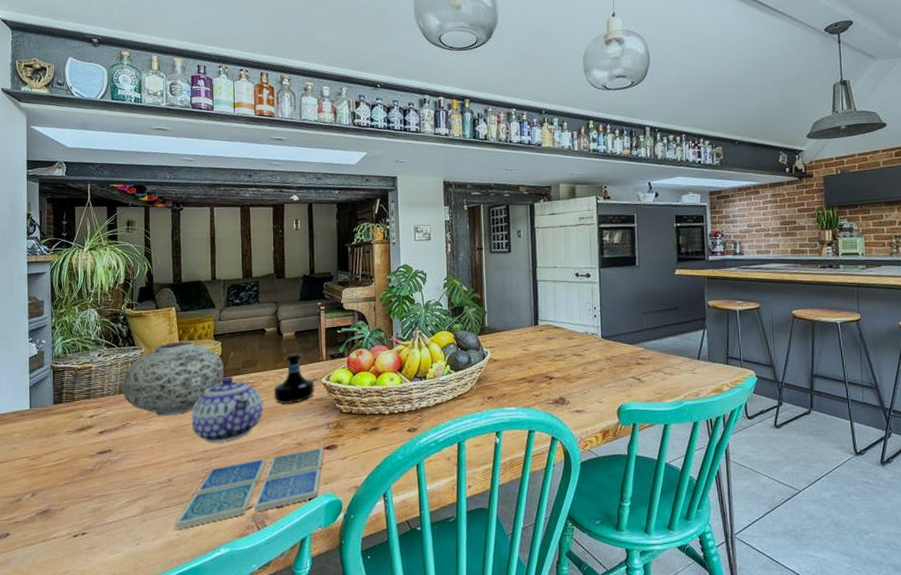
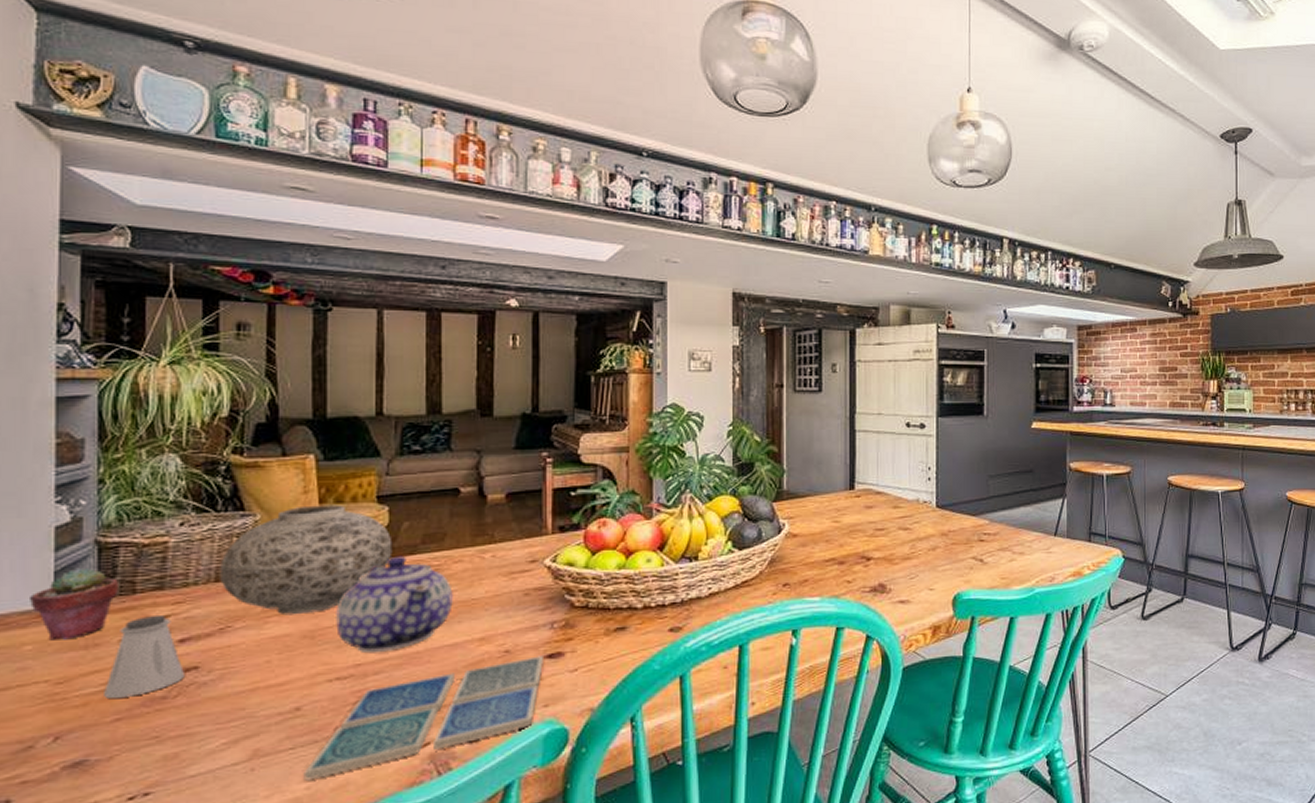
potted succulent: none [16,384,65,431] -> present [28,568,118,641]
saltshaker: none [58,416,103,469] -> present [104,616,184,698]
tequila bottle: present [273,353,315,404] -> none [470,524,533,595]

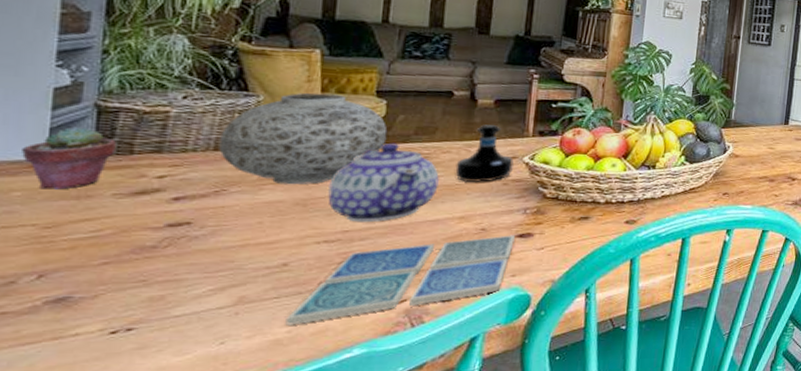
saltshaker: present [104,616,184,698] -> none [93,175,176,244]
tequila bottle: none [470,524,533,595] -> present [455,125,514,182]

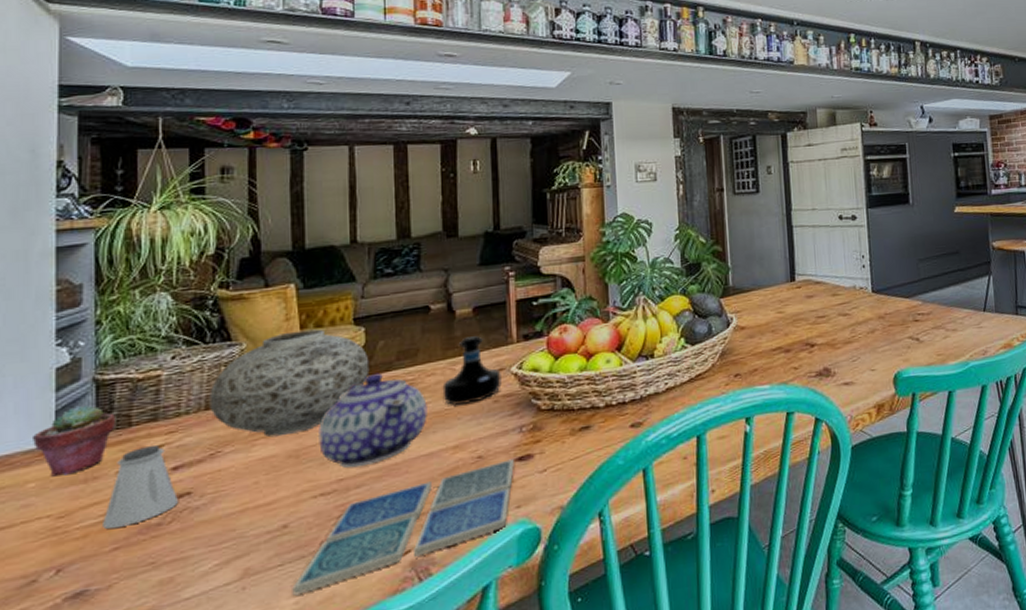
saltshaker: none [93,175,176,244] -> present [103,445,178,529]

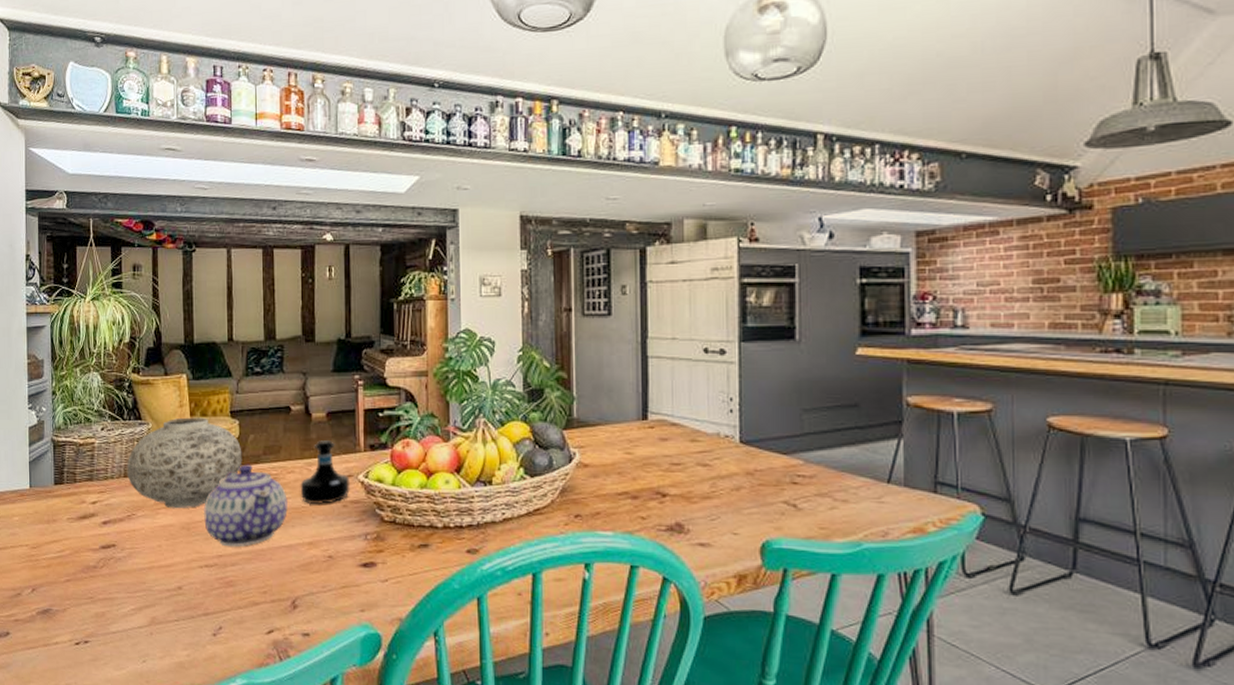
potted succulent: present [31,405,115,477] -> none [15,461,66,515]
saltshaker: present [103,445,178,529] -> none [60,501,107,564]
drink coaster: present [292,459,514,596] -> none [185,564,359,649]

